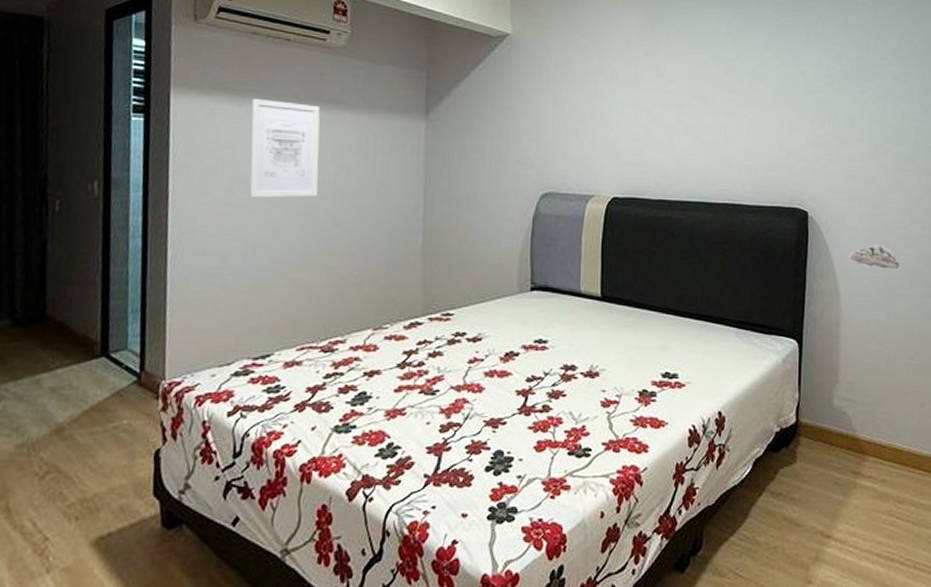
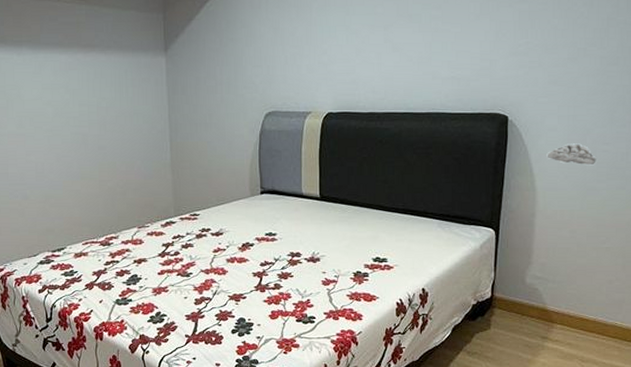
wall art: present [249,98,321,198] -> none [27,47,86,129]

